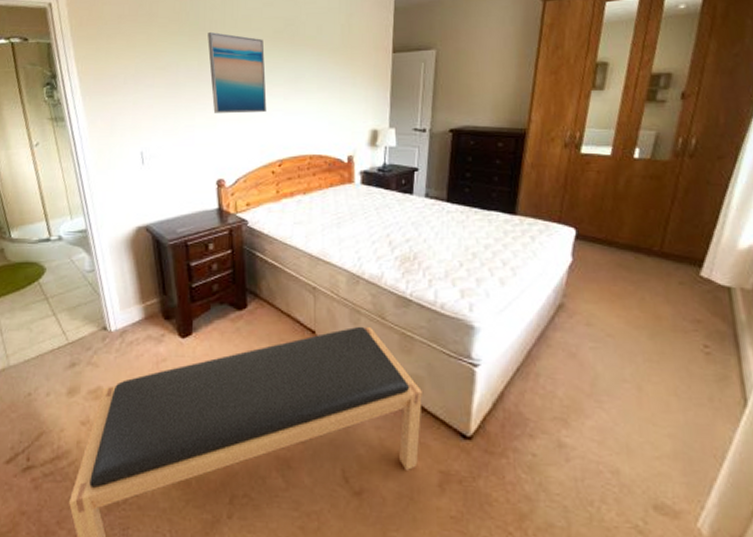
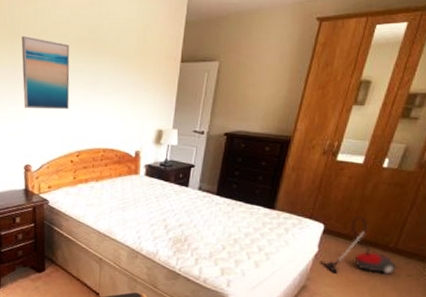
vacuum cleaner: none [575,216,667,287] -> present [320,216,398,276]

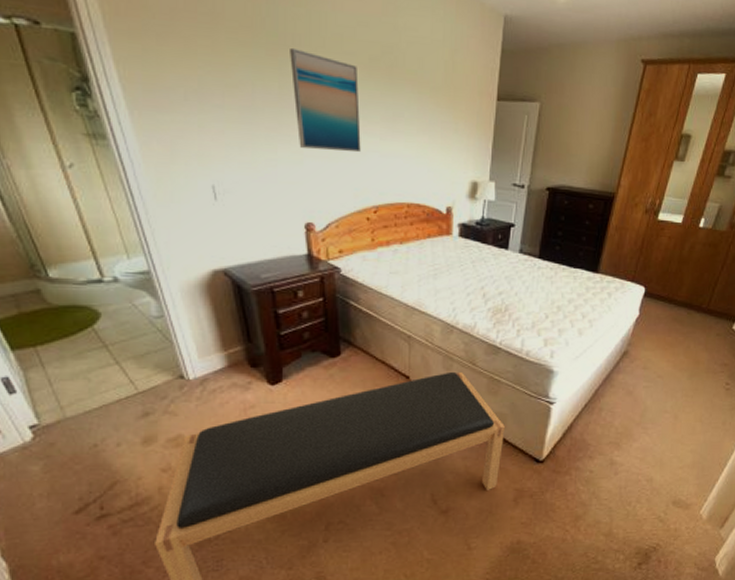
vacuum cleaner: present [320,216,398,276] -> none [640,277,709,337]

